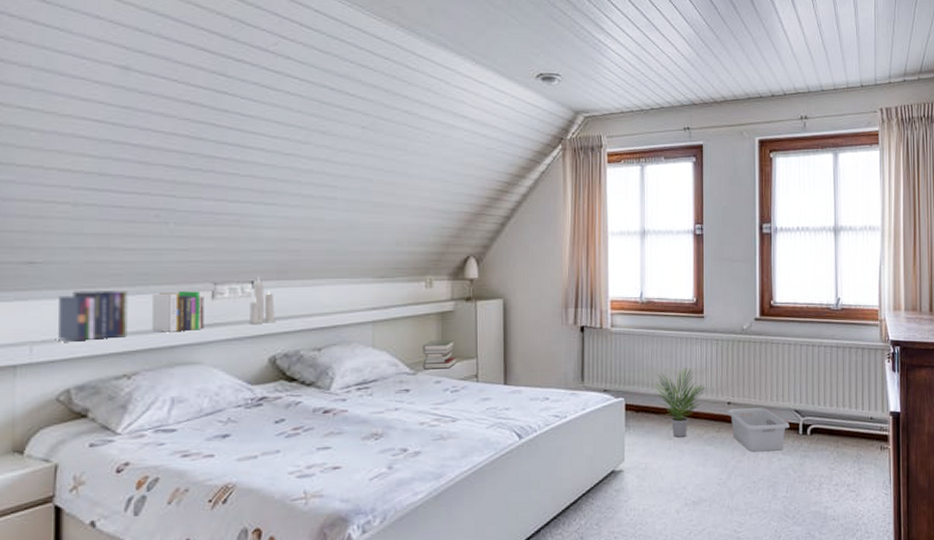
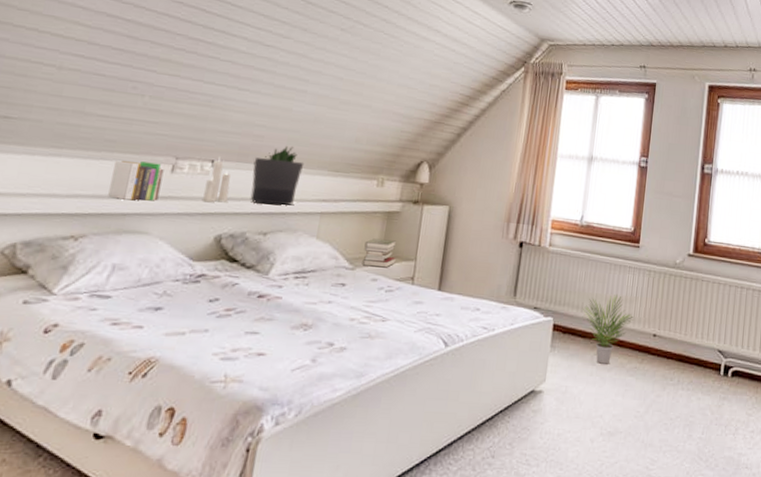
books: present [58,289,128,342] -> none [16,149,93,200]
planter: none [295,258,347,320] -> present [250,146,305,206]
laundry basket: present [728,408,790,452] -> none [652,341,712,390]

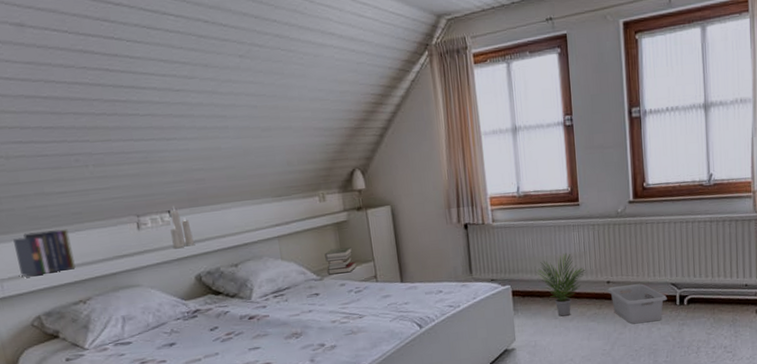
books: none [16,149,93,200] -> present [13,229,76,277]
books: present [108,160,164,201] -> none [88,224,137,263]
planter: present [250,146,305,206] -> none [204,183,251,241]
laundry basket: none [652,341,712,390] -> present [607,284,667,324]

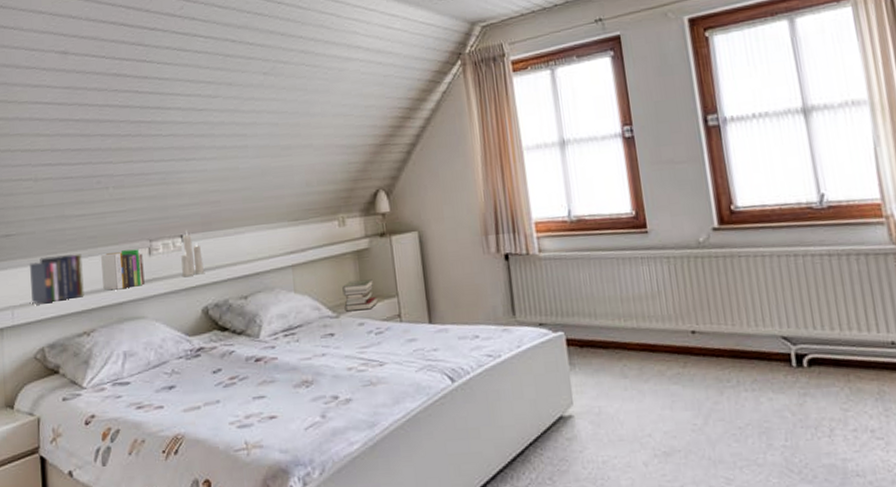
books: none [88,224,137,263] -> present [101,249,145,291]
potted plant: present [536,253,586,317] -> none [597,293,662,376]
laundry basket: present [607,284,667,324] -> none [693,336,778,391]

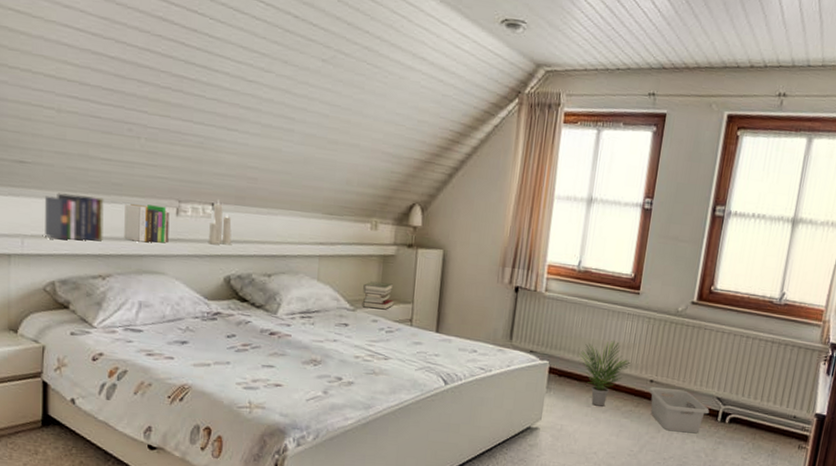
potted plant: none [597,293,662,376] -> present [579,341,631,406]
laundry basket: none [693,336,778,391] -> present [649,387,710,434]

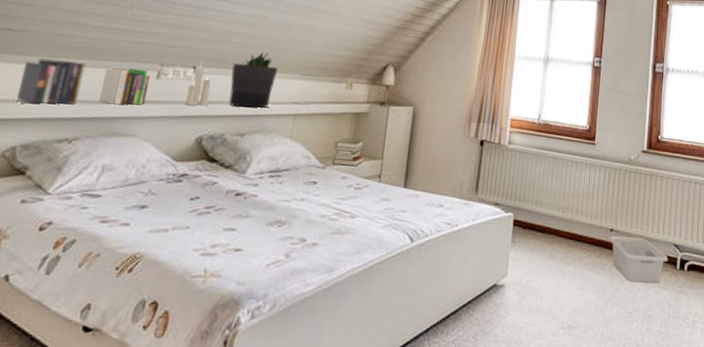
planter: none [251,189,299,249] -> present [228,52,279,109]
potted plant: present [579,341,631,406] -> none [542,191,591,259]

